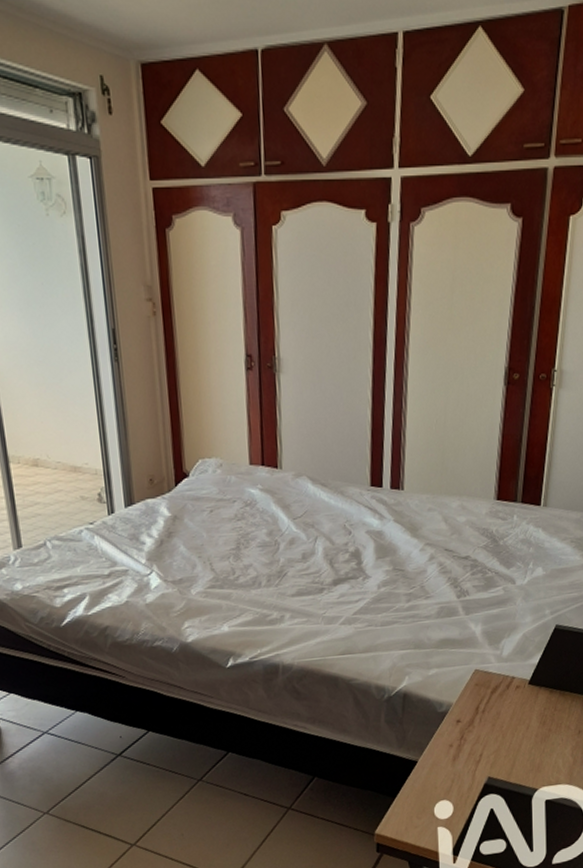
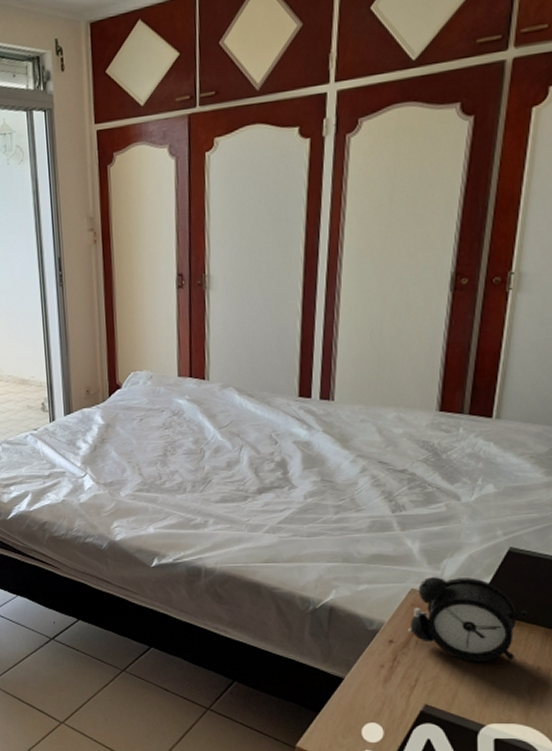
alarm clock: none [473,655,571,733] -> present [408,577,528,663]

